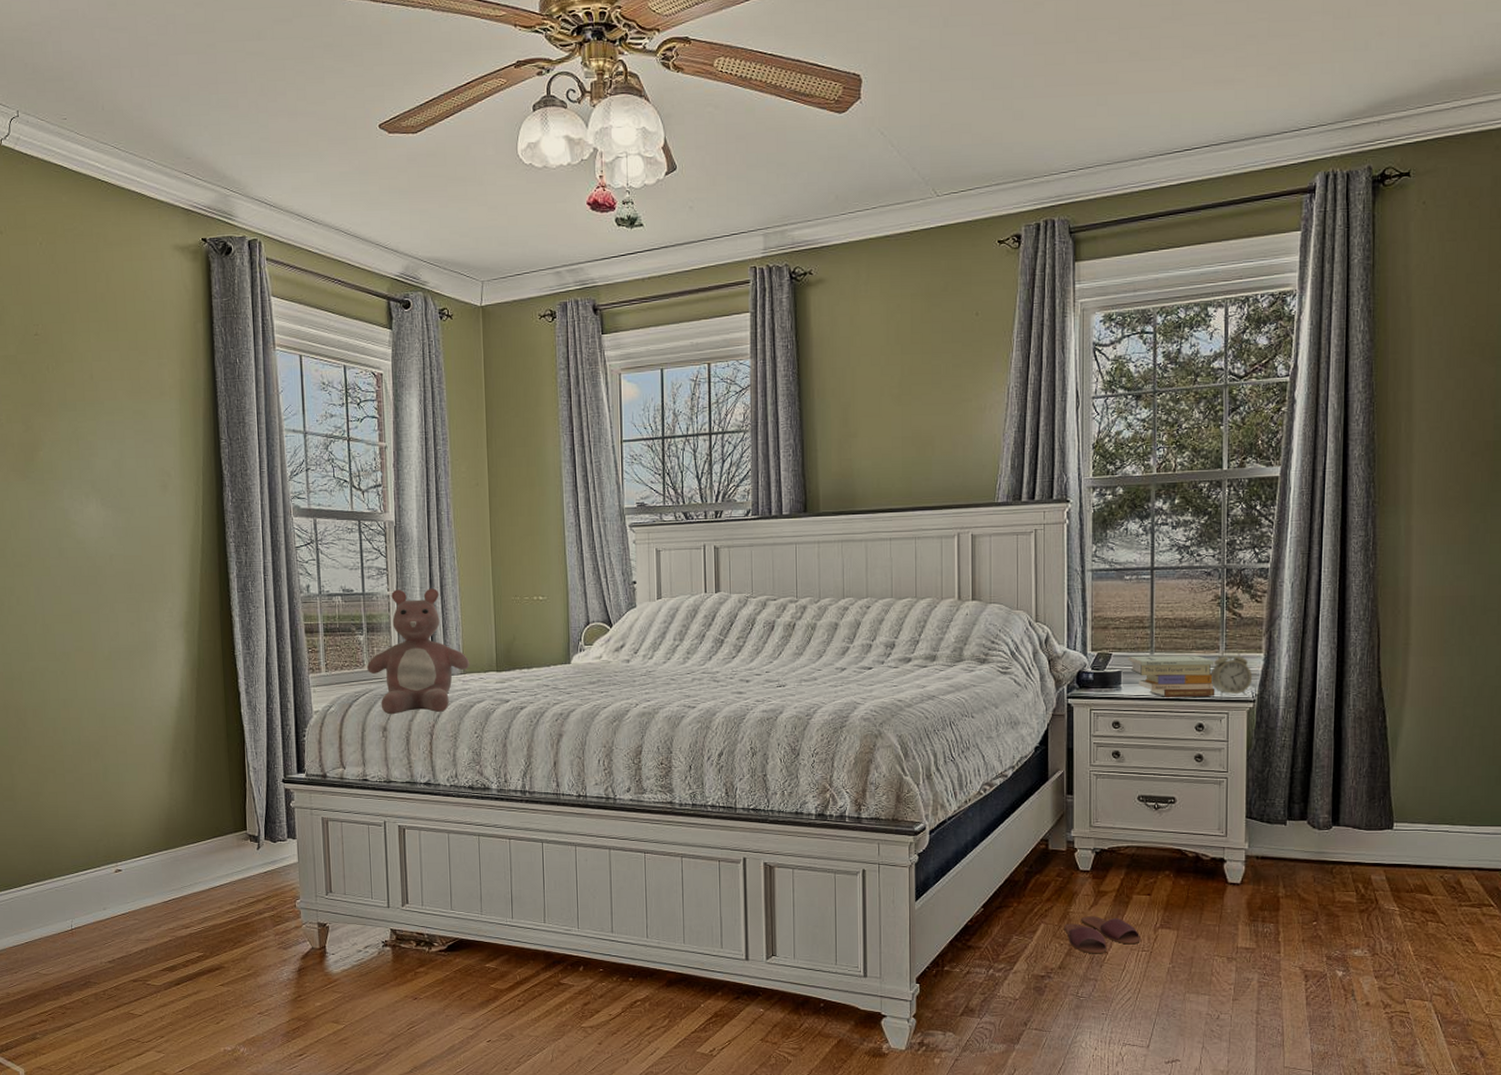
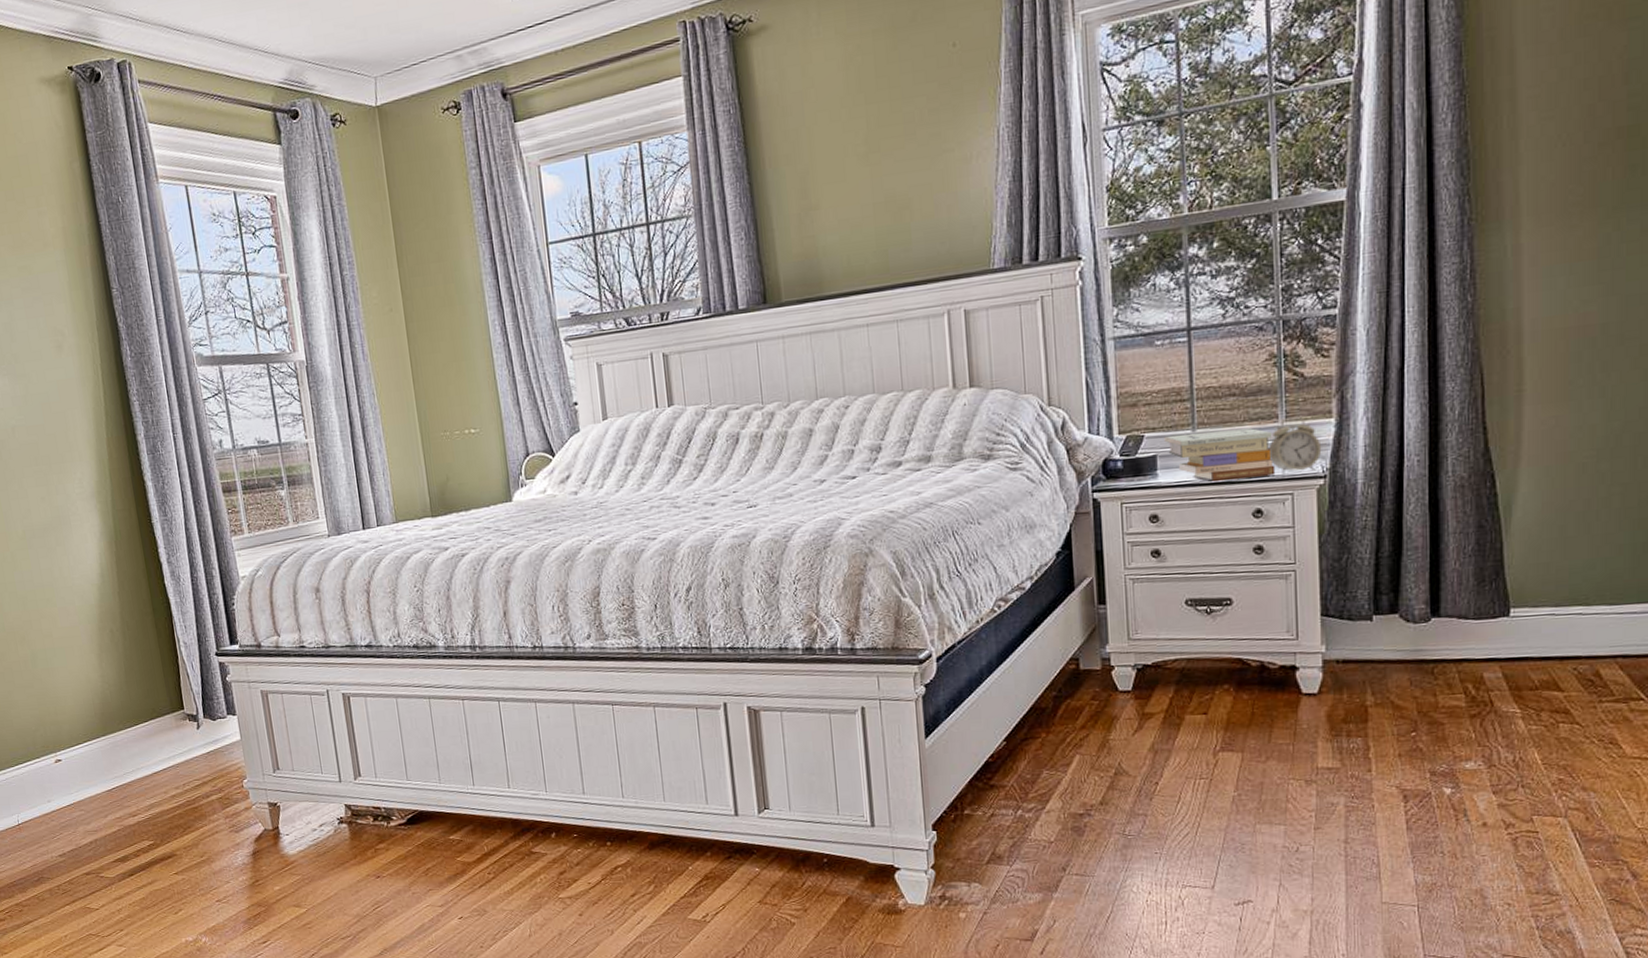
stuffed animal: present [367,588,470,715] -> none [292,431,402,574]
slippers: present [1064,916,1141,954] -> none [1103,742,1197,786]

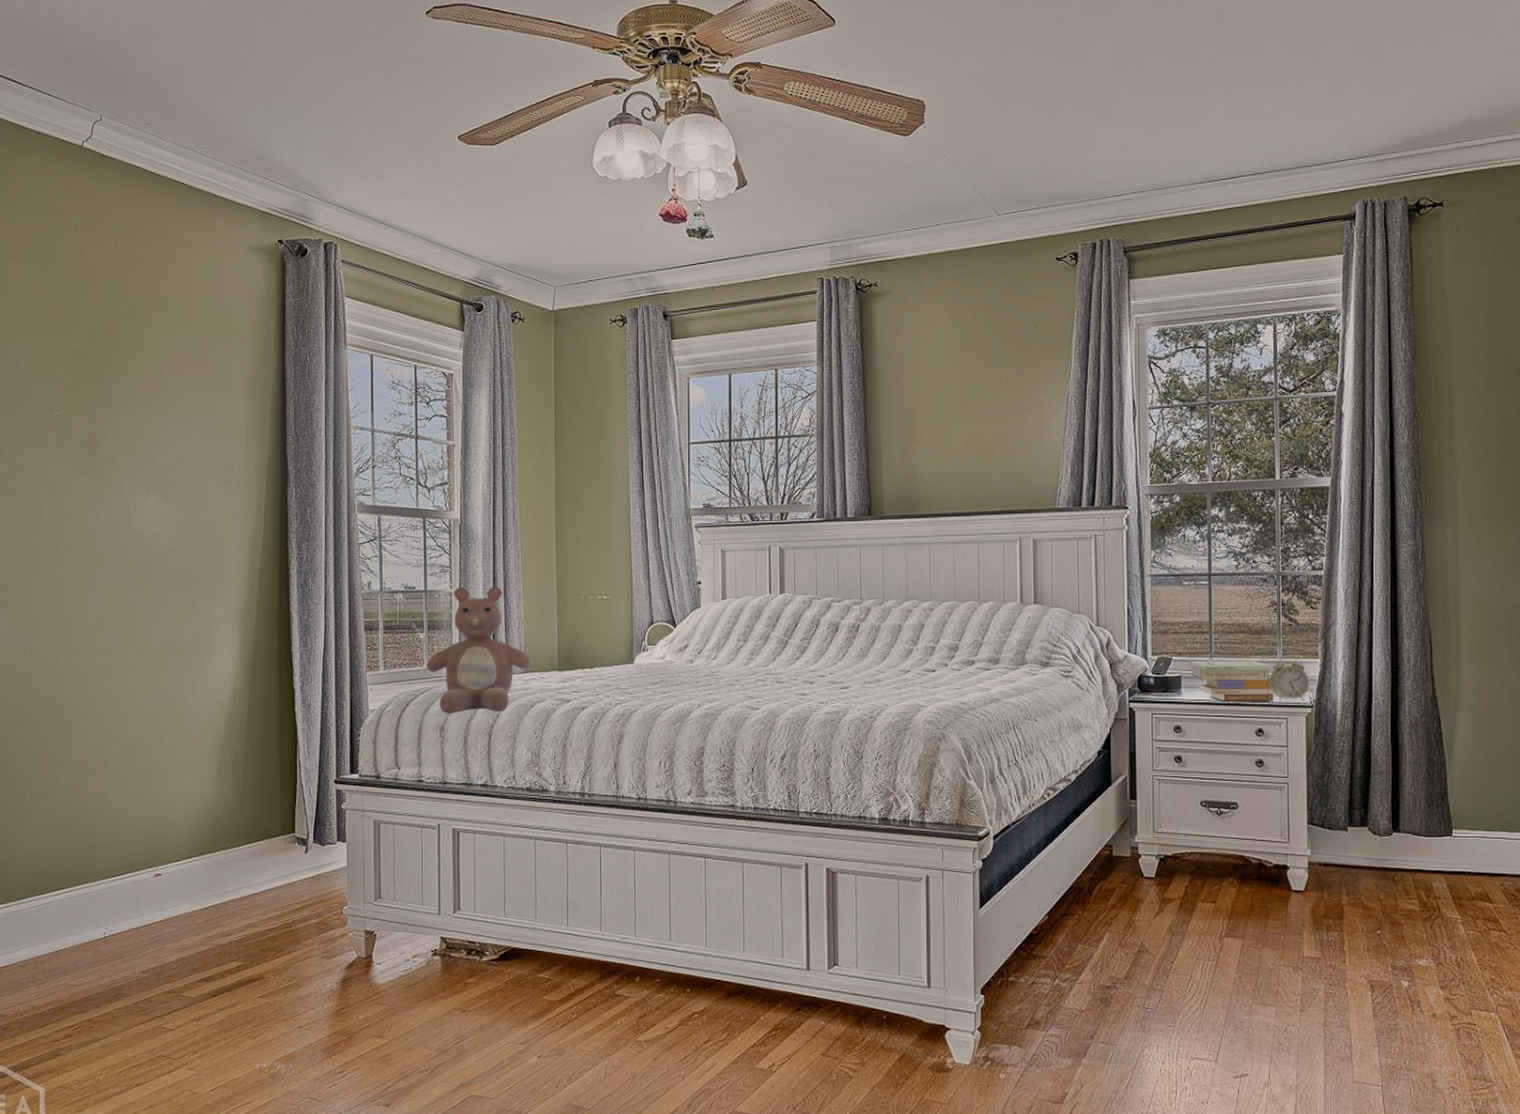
stuffed animal: none [292,431,402,574] -> present [427,586,532,714]

